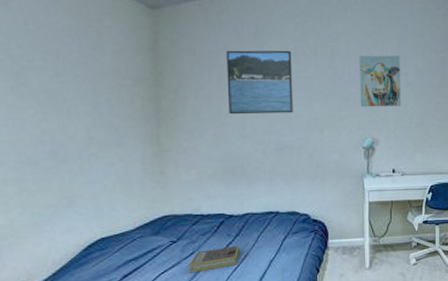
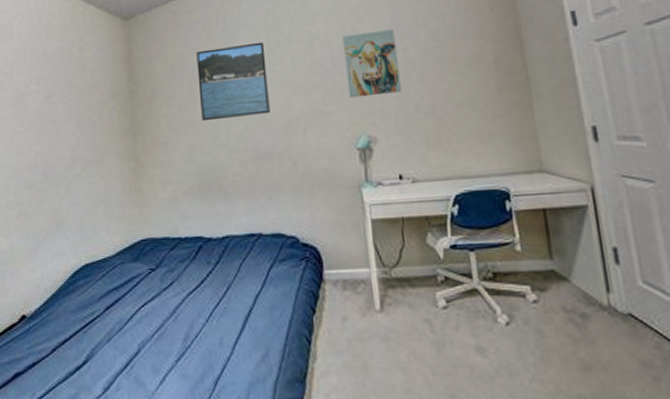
book: present [189,245,241,273] -> none [168,275,222,308]

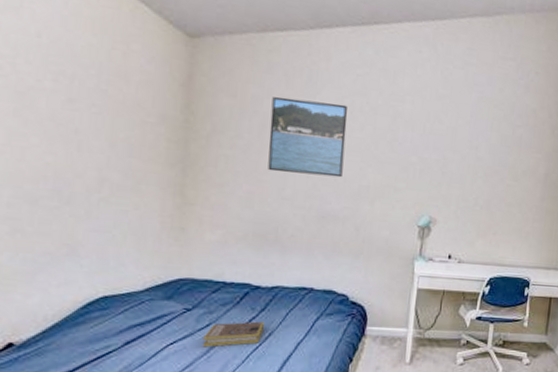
book: none [168,275,222,308] -> present [202,321,265,347]
wall art: present [342,29,402,98] -> none [420,121,472,184]

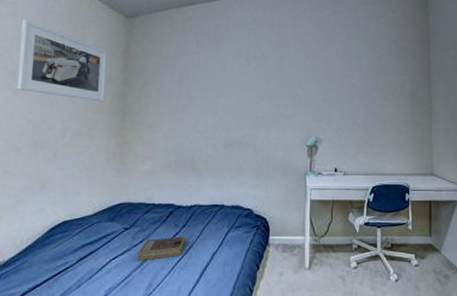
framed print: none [26,19,161,148] -> present [16,19,108,102]
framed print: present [268,97,348,178] -> none [185,53,245,111]

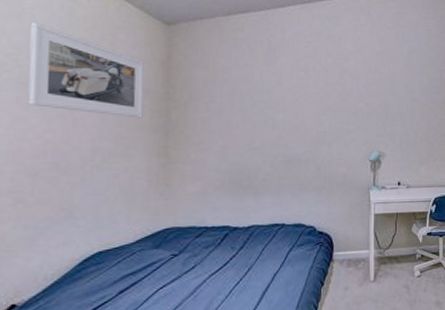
book: present [137,236,186,261] -> none [189,258,244,288]

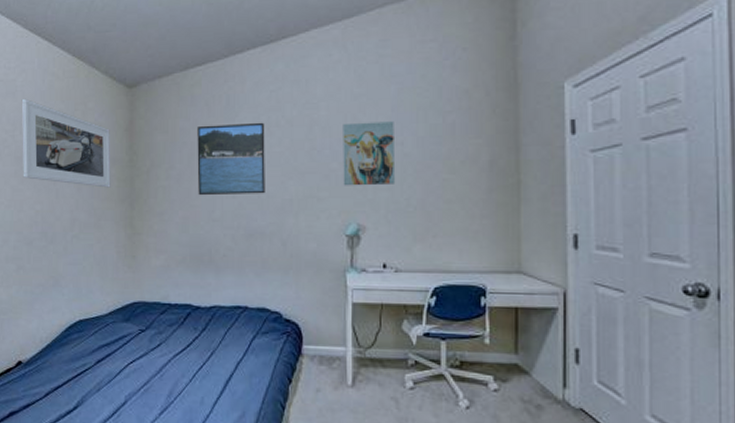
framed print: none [238,65,303,127] -> present [197,122,265,196]
wall art: none [367,73,407,122] -> present [343,121,396,186]

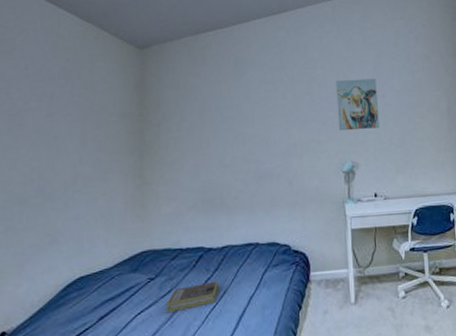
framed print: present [21,98,111,188] -> none [17,56,120,141]
book: none [156,341,207,366] -> present [166,281,220,313]
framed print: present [197,122,265,196] -> none [208,79,272,145]

